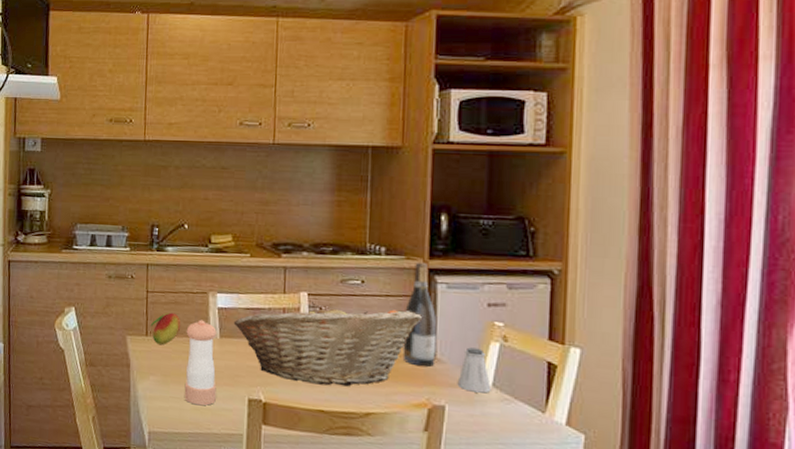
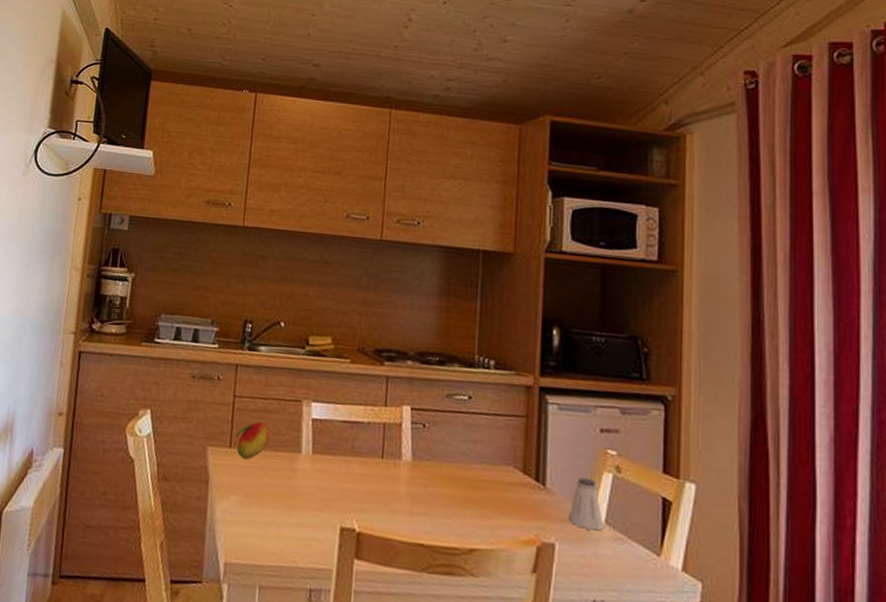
pepper shaker: present [184,319,217,406] -> none [268,431,309,534]
fruit basket: present [233,302,422,387] -> none [328,418,532,518]
wine bottle: present [402,262,437,367] -> none [510,378,548,498]

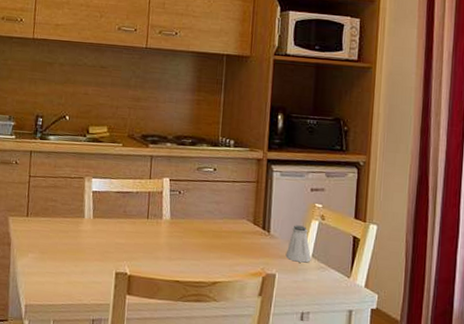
fruit: present [235,421,270,459] -> none [31,195,59,225]

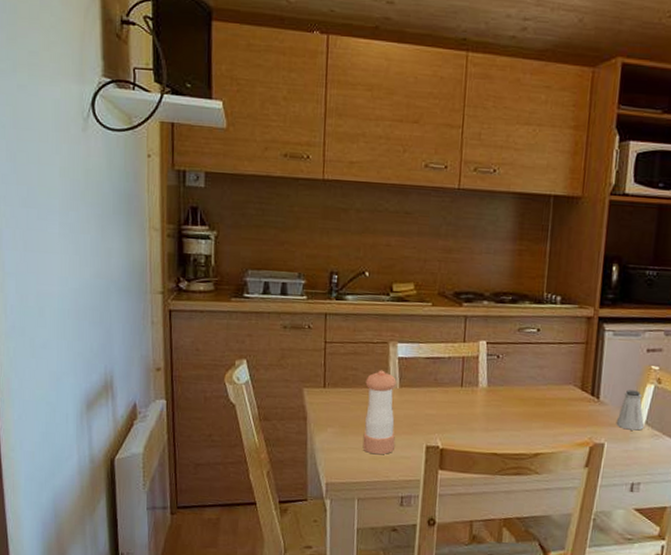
pepper shaker: none [59,202,91,280] -> present [363,370,397,455]

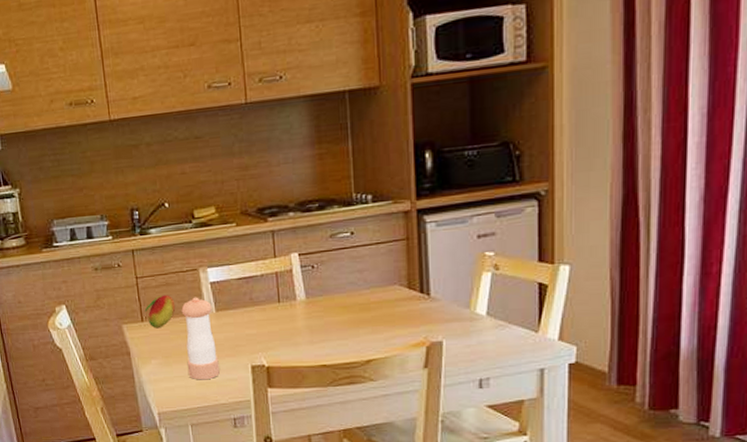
fruit: none [328,363,361,397] -> present [144,294,176,329]
saltshaker: present [616,390,645,431] -> none [452,281,486,324]

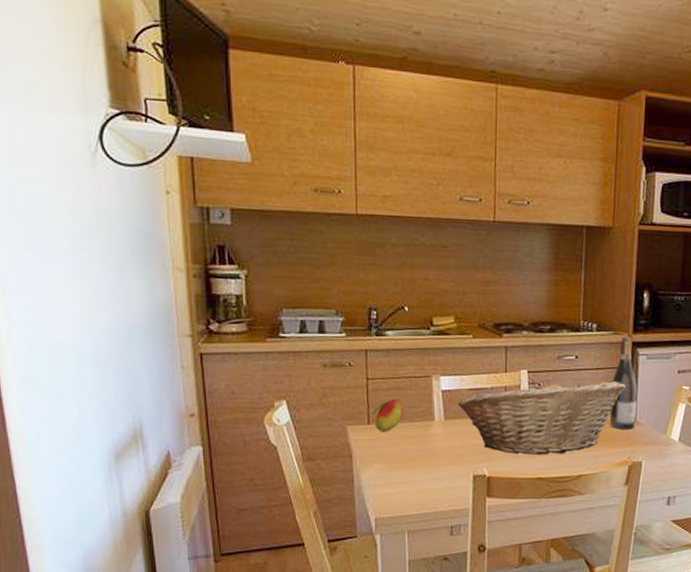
pepper shaker: present [181,297,220,380] -> none [410,403,442,487]
fruit basket: none [227,255,414,341] -> present [457,379,626,455]
wine bottle: none [396,204,430,308] -> present [609,336,638,430]

